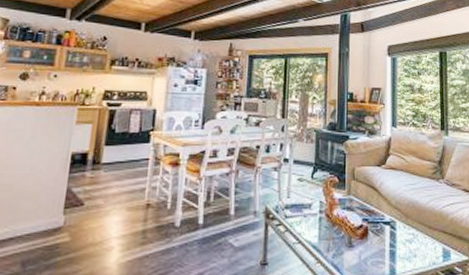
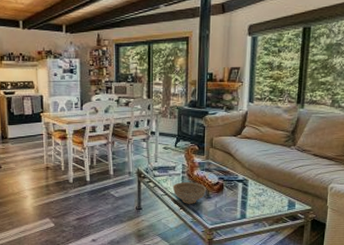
decorative bowl: none [307,225,349,256] -> present [172,182,207,204]

